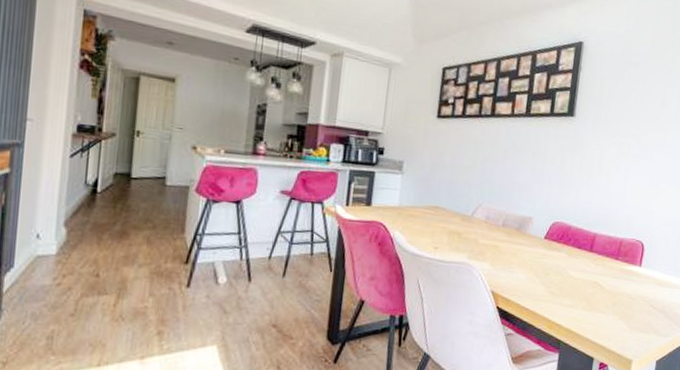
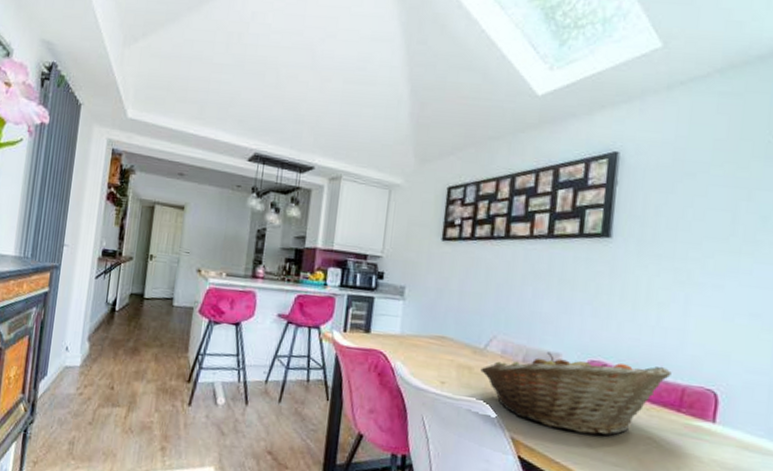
fruit basket: none [468,216,613,284] -> present [480,351,672,437]

